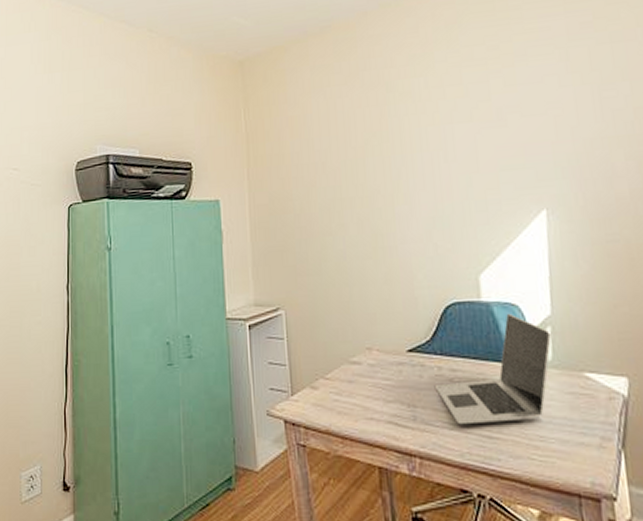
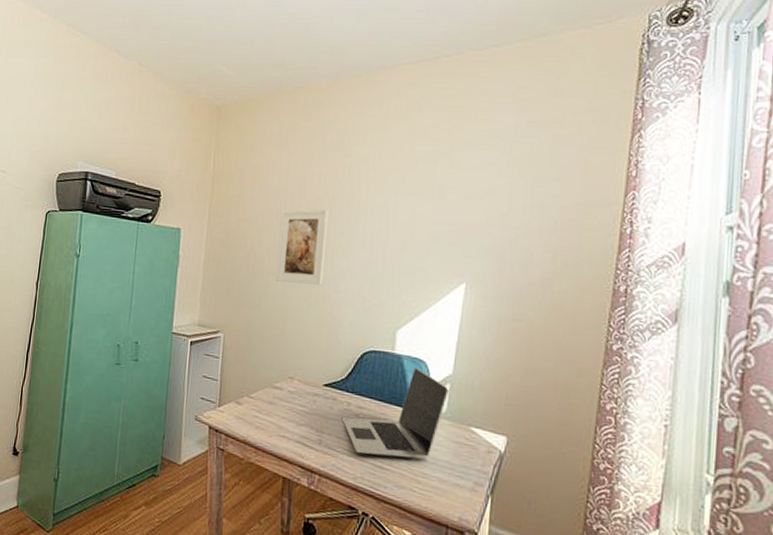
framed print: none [328,152,387,241] -> present [276,208,328,285]

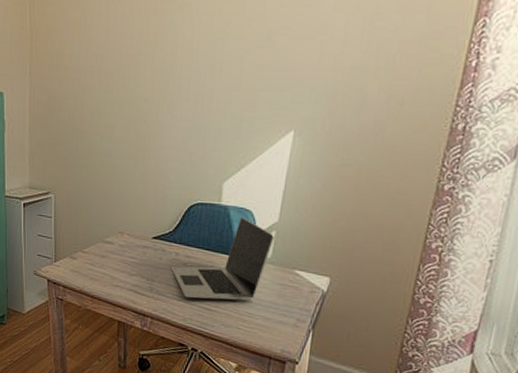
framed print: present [276,208,328,285] -> none [101,61,151,142]

